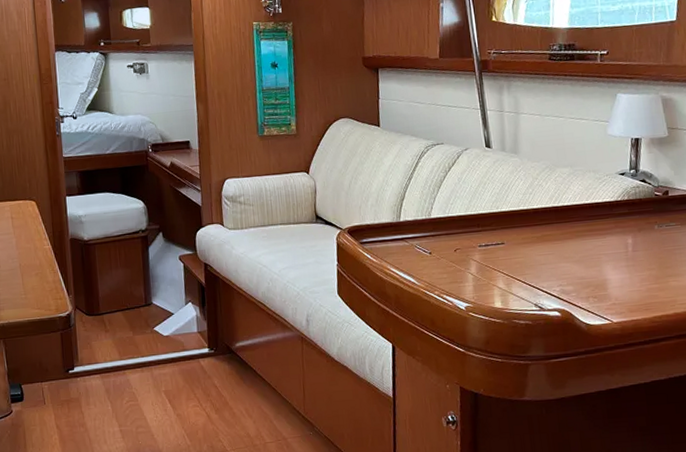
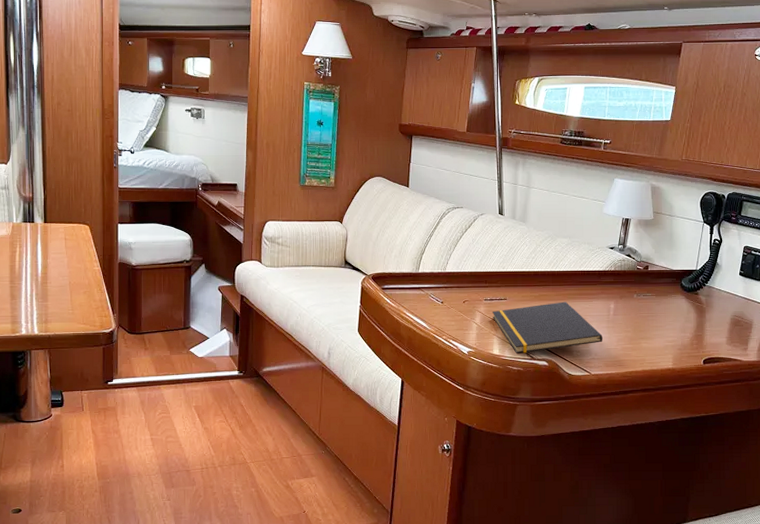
notepad: none [488,240,623,305] -> present [492,301,603,353]

